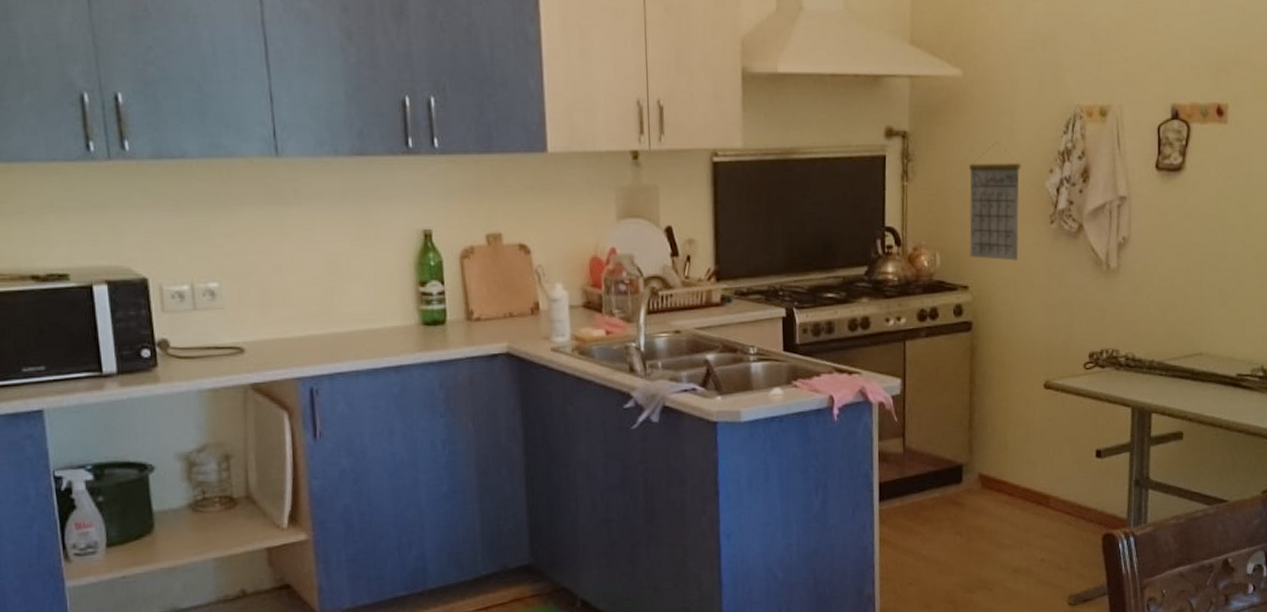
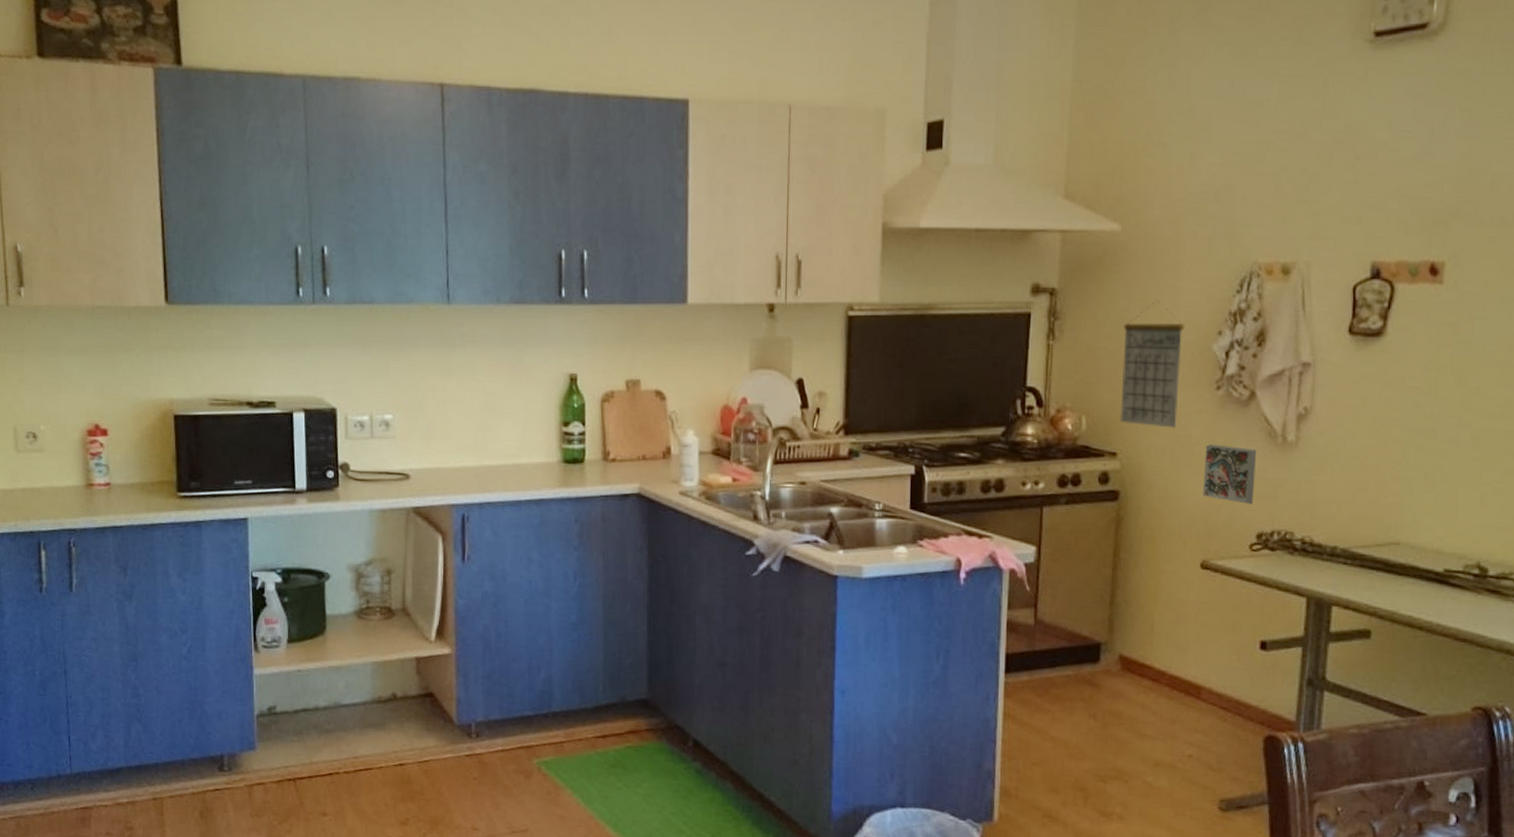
decorative tile: none [1043,274,1086,327] -> present [1202,444,1257,504]

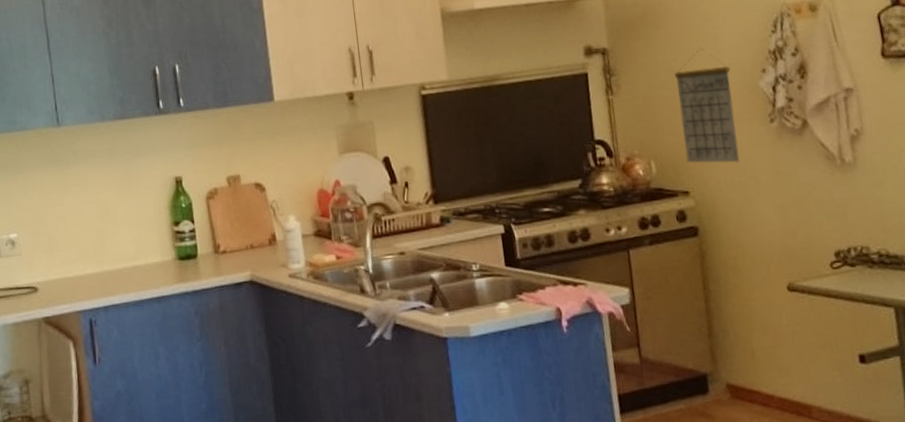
decorative tile: present [1202,444,1257,504] -> none [770,172,825,225]

